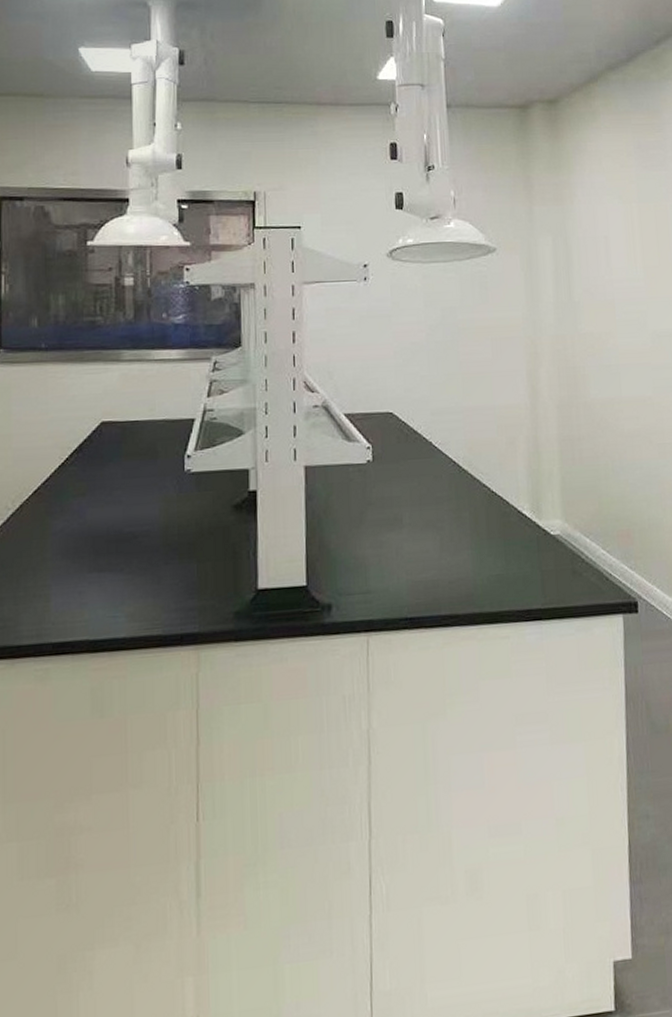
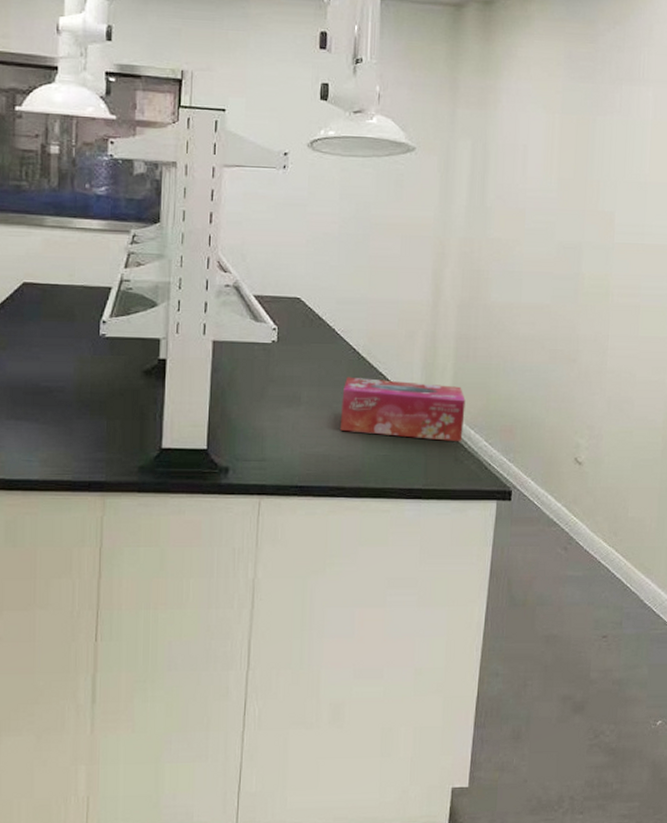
tissue box: none [446,491,578,553] -> present [339,376,466,442]

